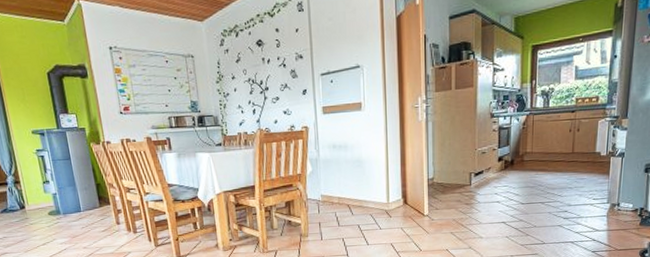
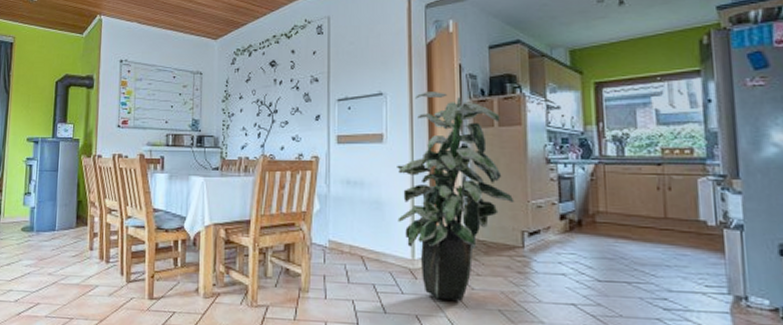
indoor plant: none [374,61,465,230] -> present [397,92,515,301]

